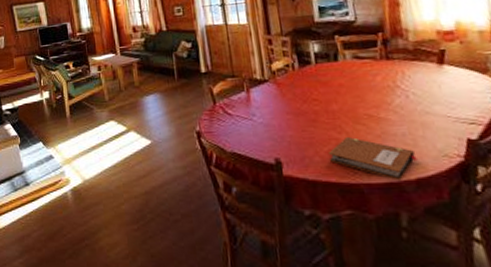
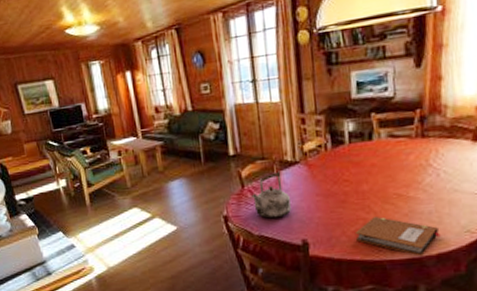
kettle: none [223,88,263,136] -> present [251,171,291,219]

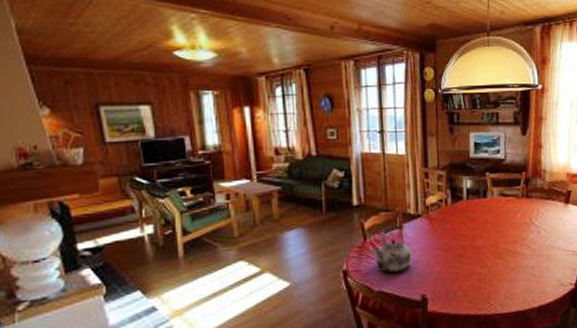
notebook: present [354,216,441,256] -> none [470,270,541,309]

